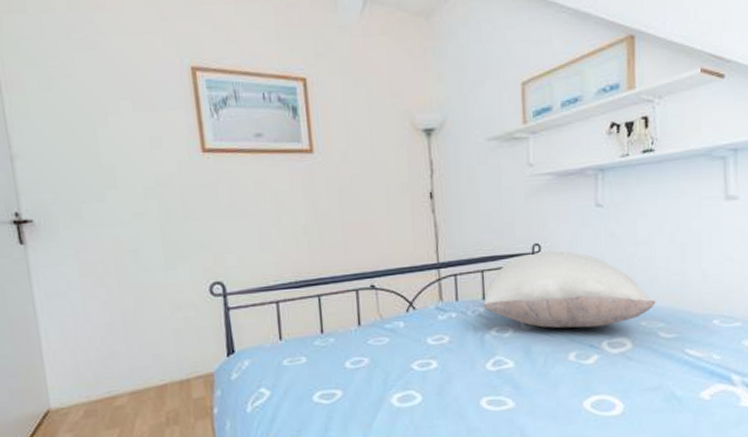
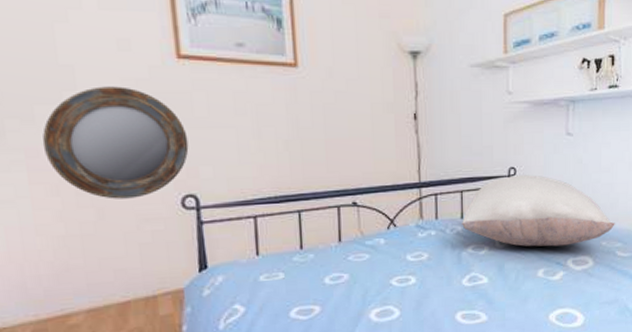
home mirror: none [89,182,215,288] -> present [42,86,189,199]

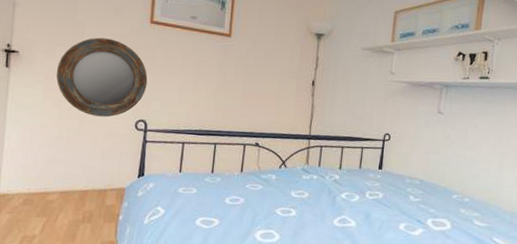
pillow: present [462,175,615,247] -> none [339,140,475,207]

